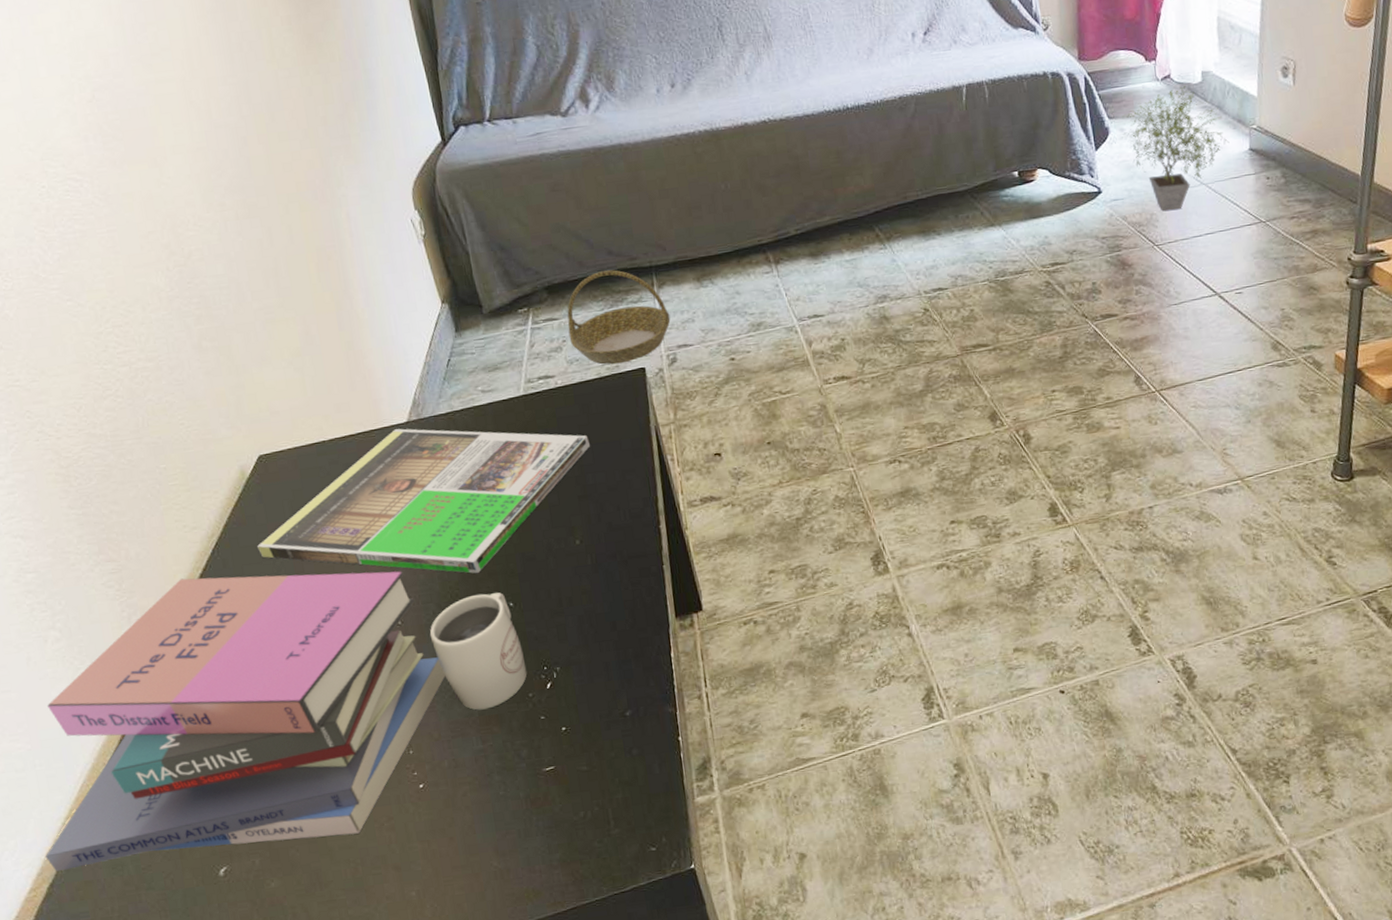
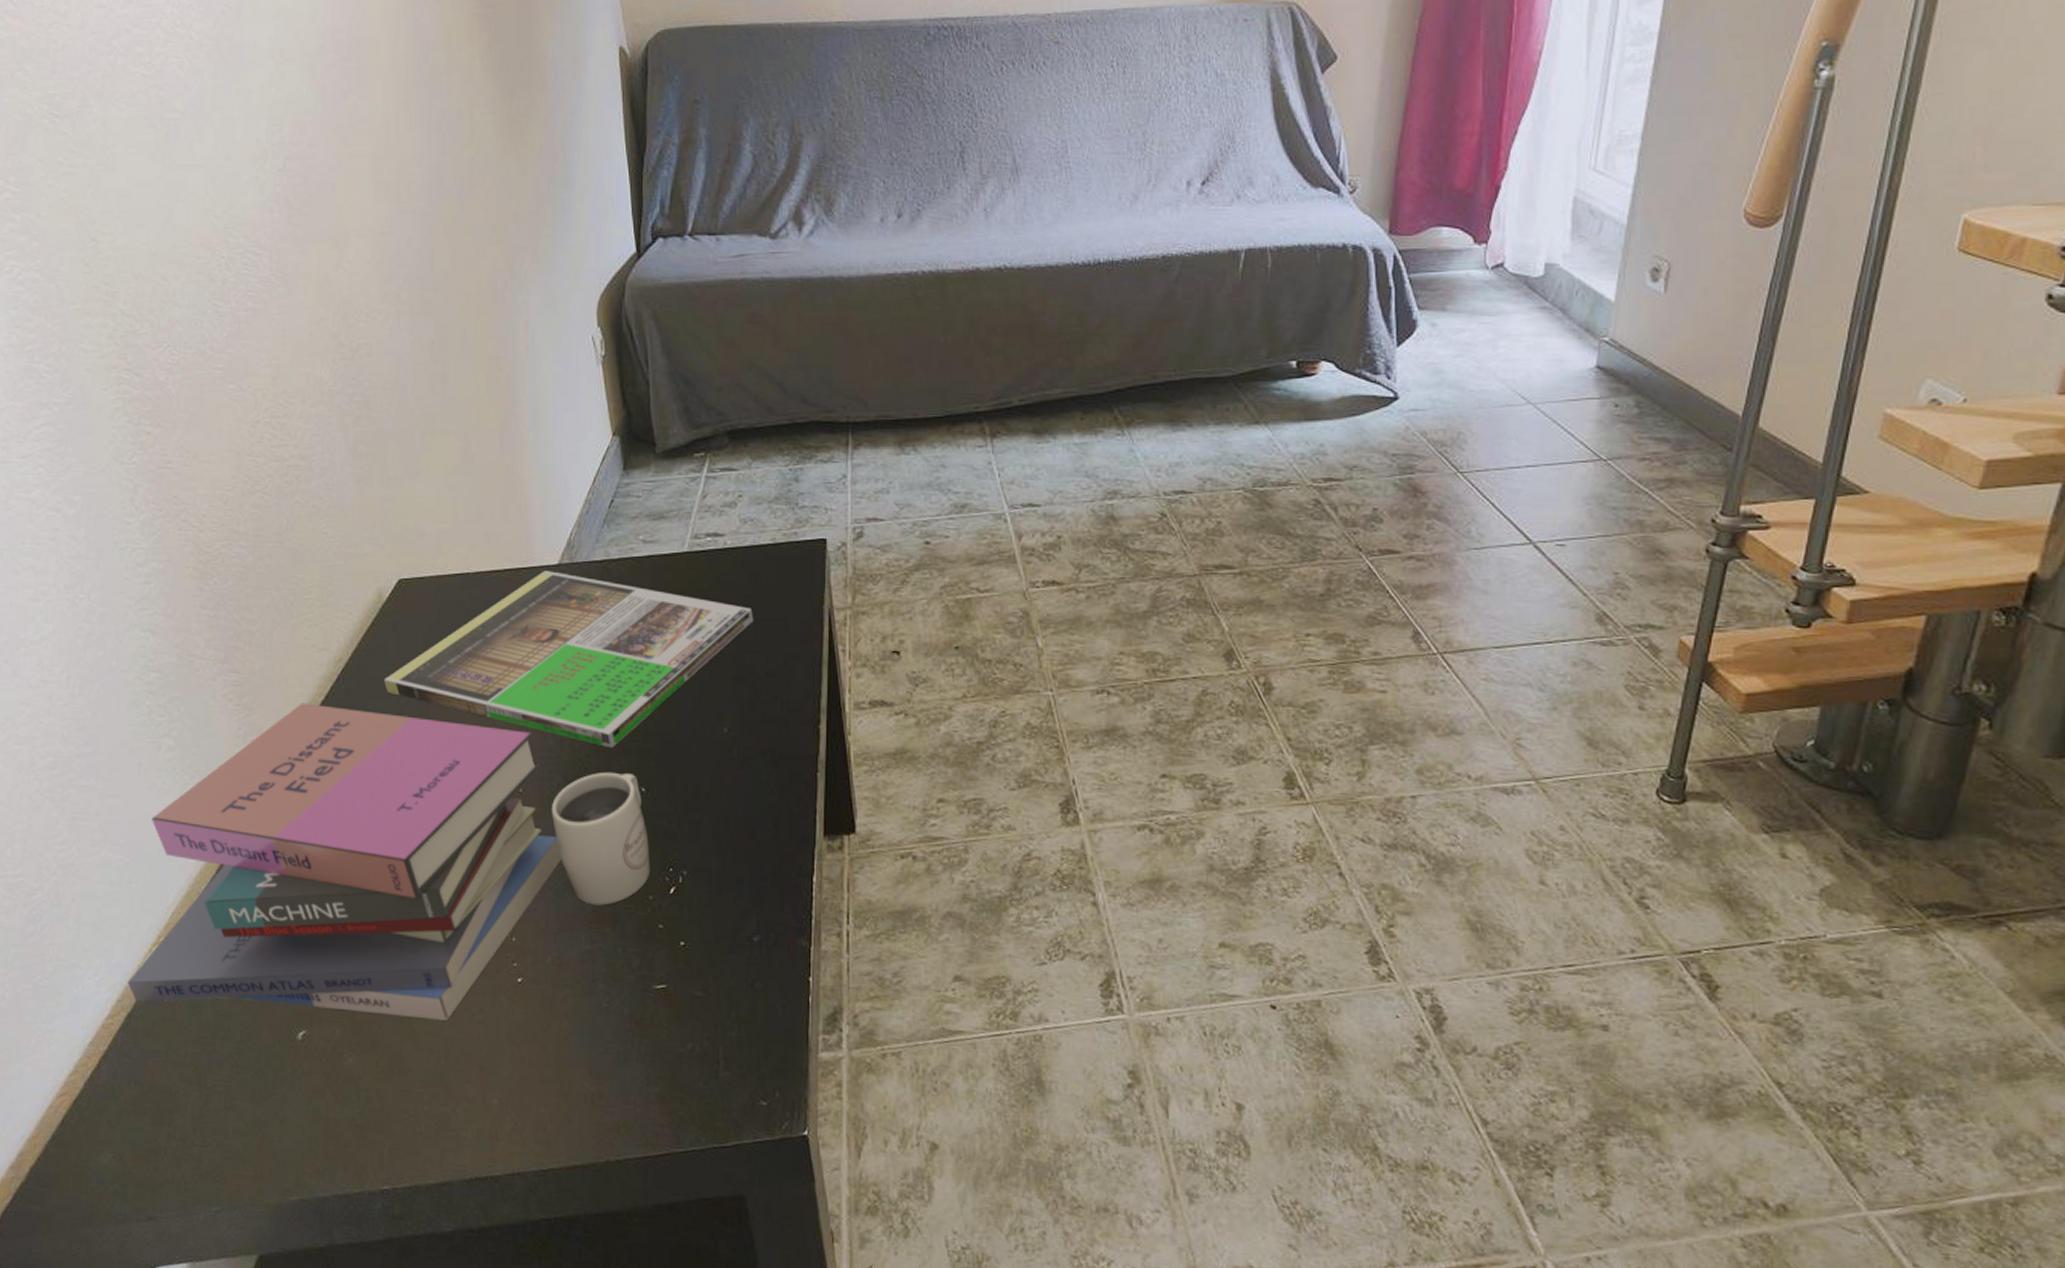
basket: present [567,270,671,365] -> none [746,421,862,531]
potted plant: present [1122,86,1230,212] -> none [1432,279,1571,432]

